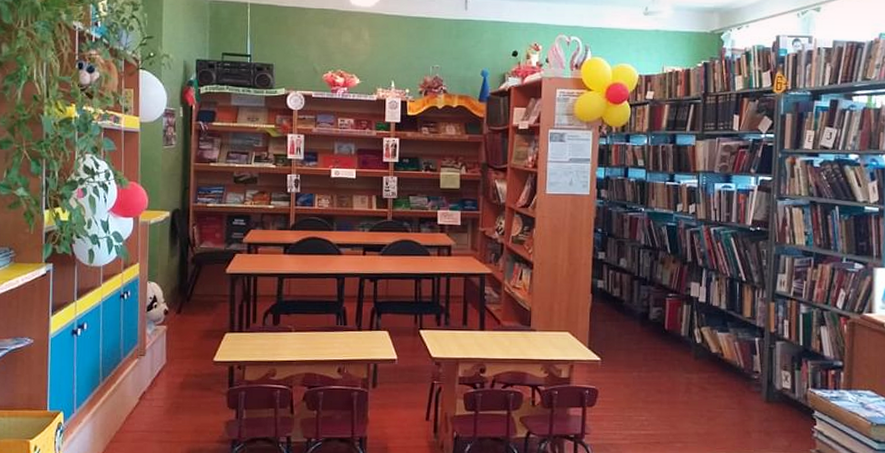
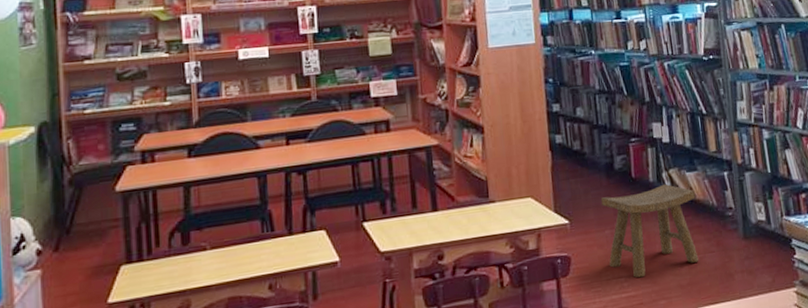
stool: none [632,339,724,420] -> present [600,183,699,278]

